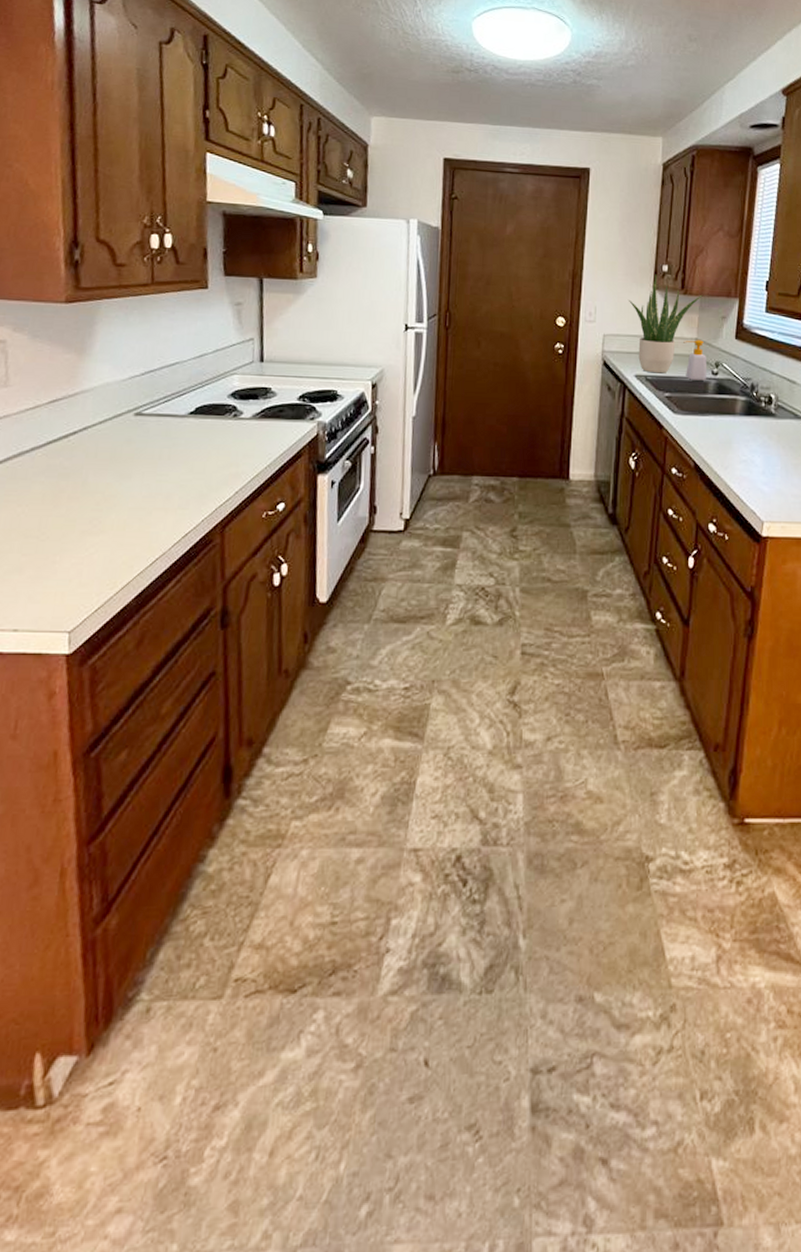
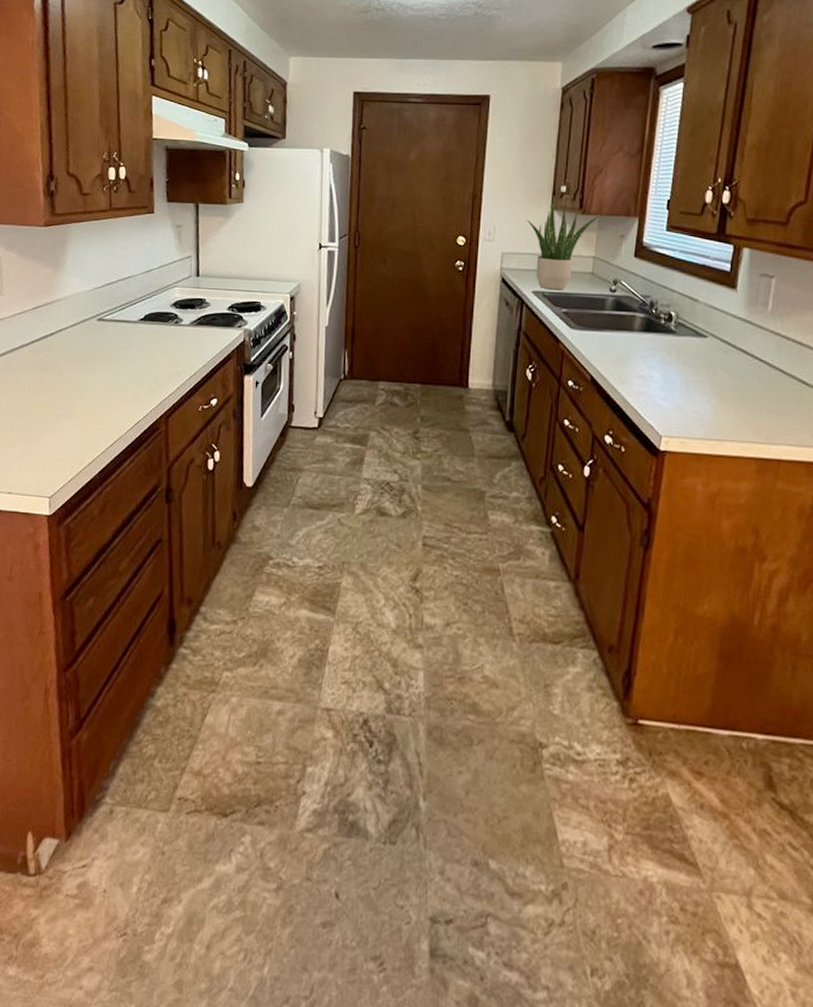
soap bottle: present [683,340,706,381] -> none [581,258,604,298]

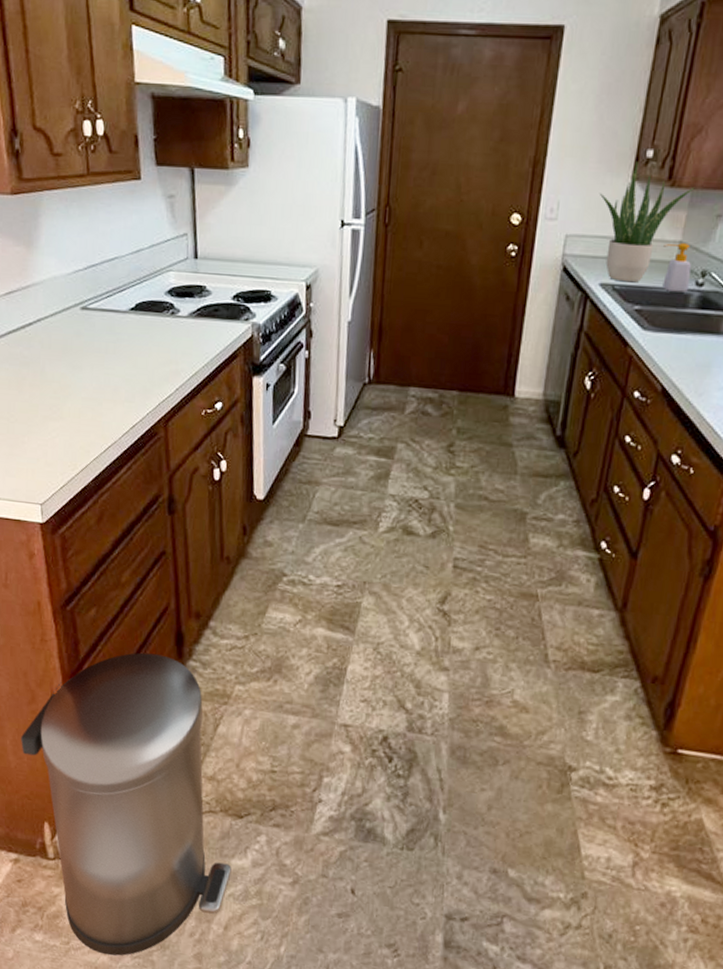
pedal bin: none [11,641,216,990] -> present [20,652,232,956]
soap bottle: none [581,258,604,298] -> present [662,243,691,293]

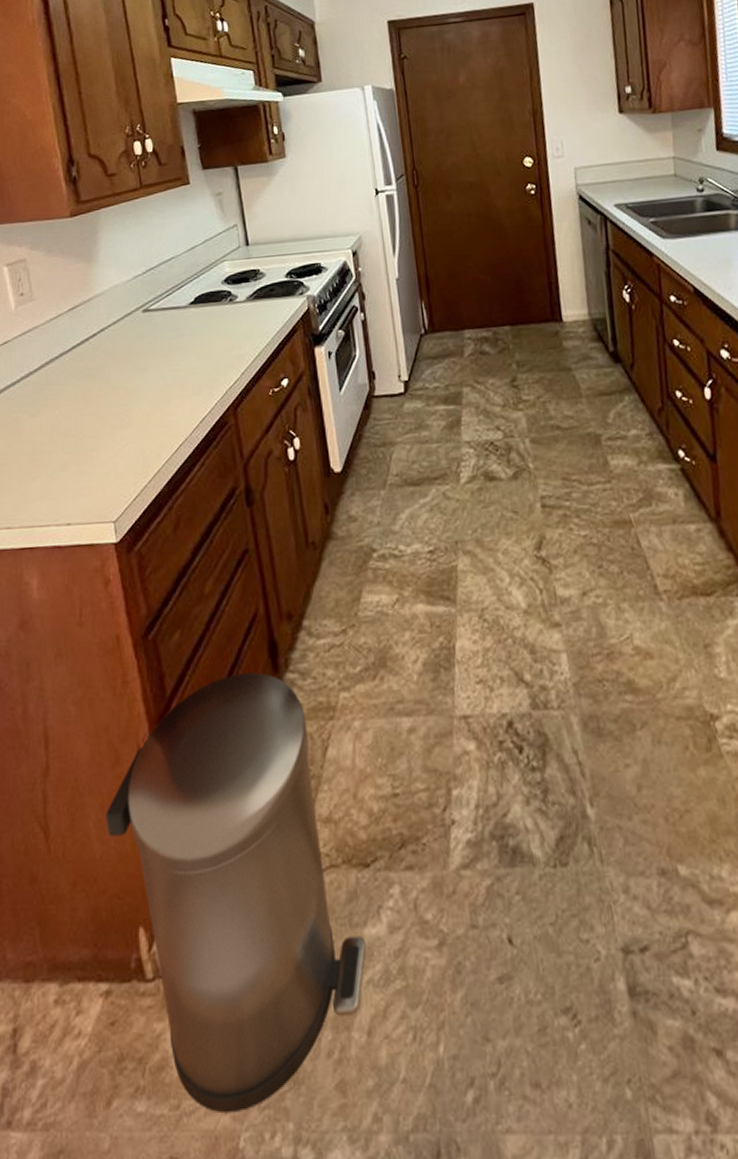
potted plant: present [599,161,695,283] -> none [594,97,673,200]
soap bottle: present [662,243,691,293] -> none [660,158,692,201]

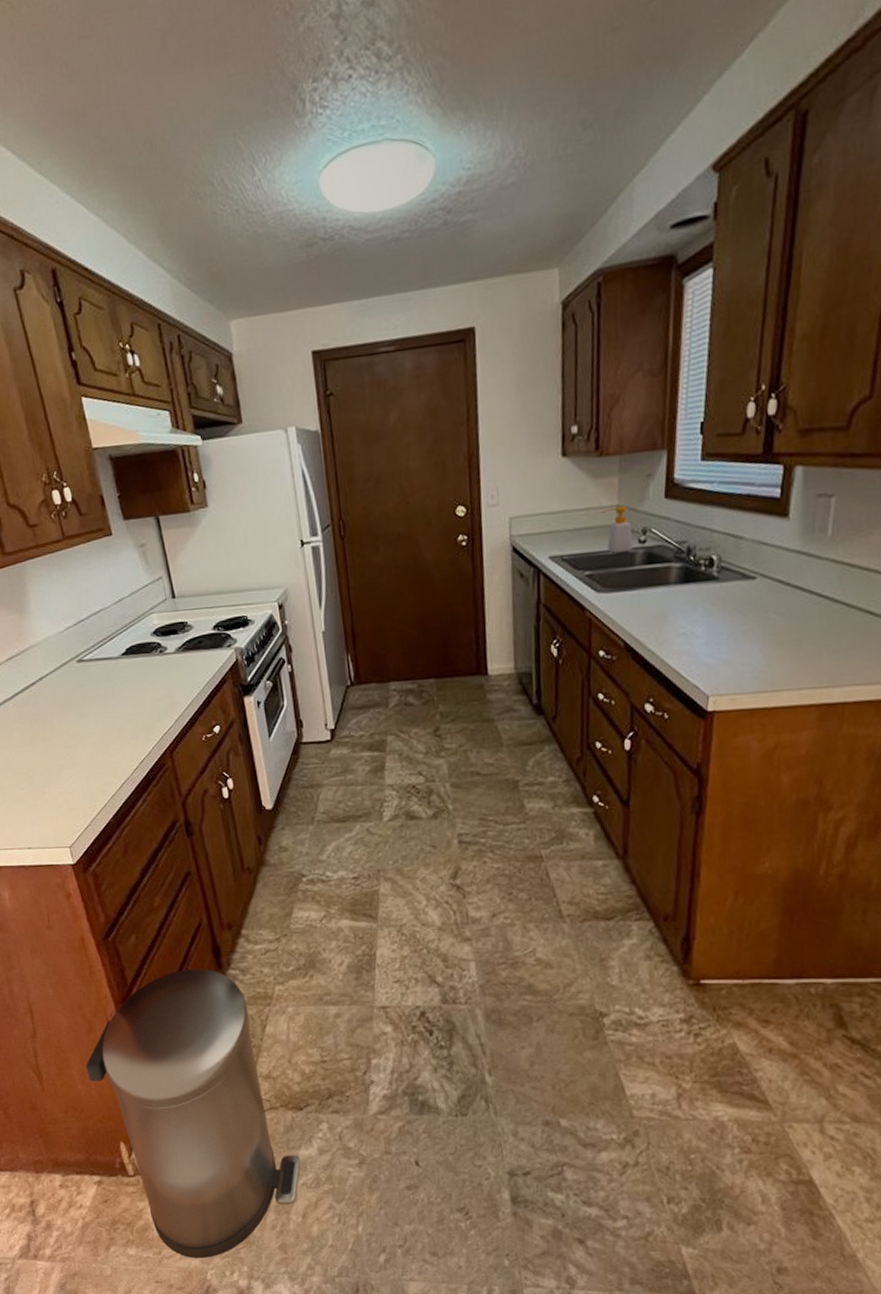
soap bottle: none [660,158,692,201] -> present [602,506,632,553]

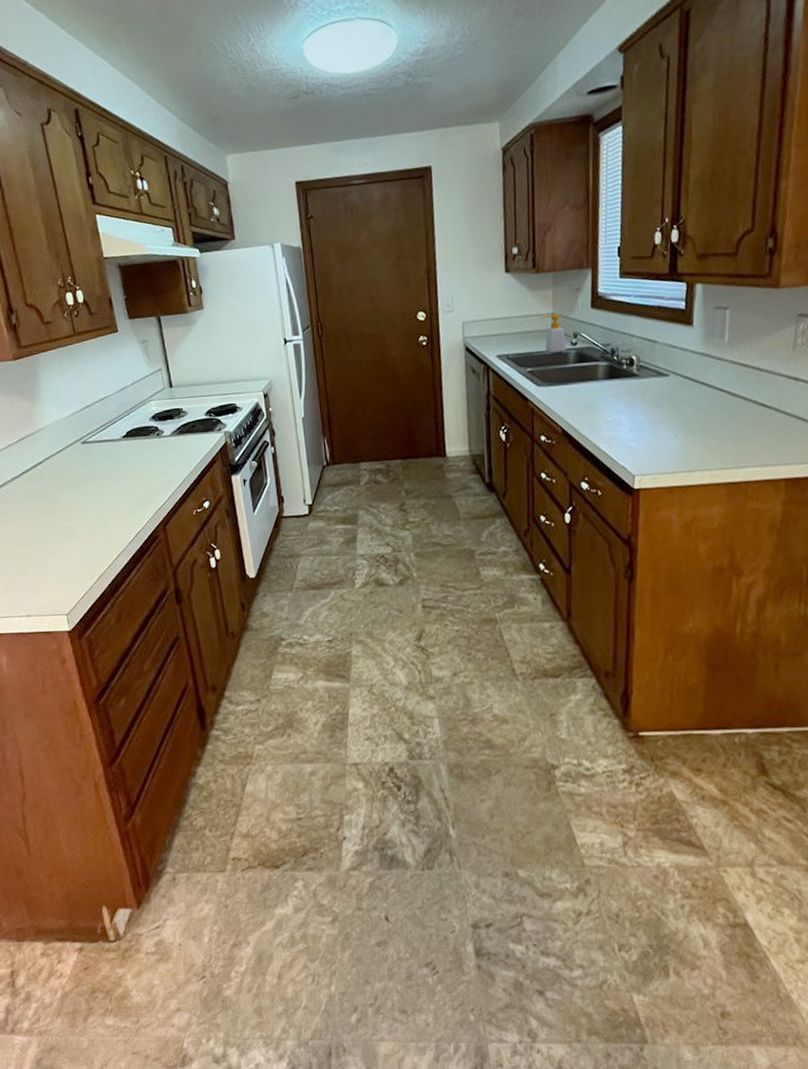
pedal bin: present [85,968,301,1259] -> none [71,730,277,1027]

